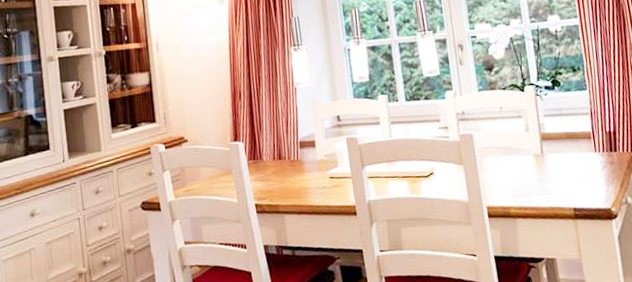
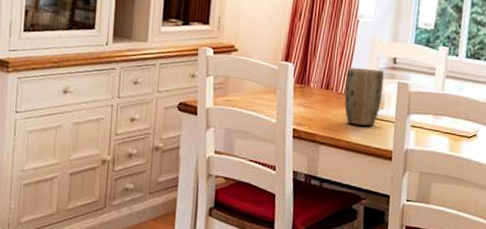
plant pot: none [295,130,335,189] -> present [344,67,385,126]

